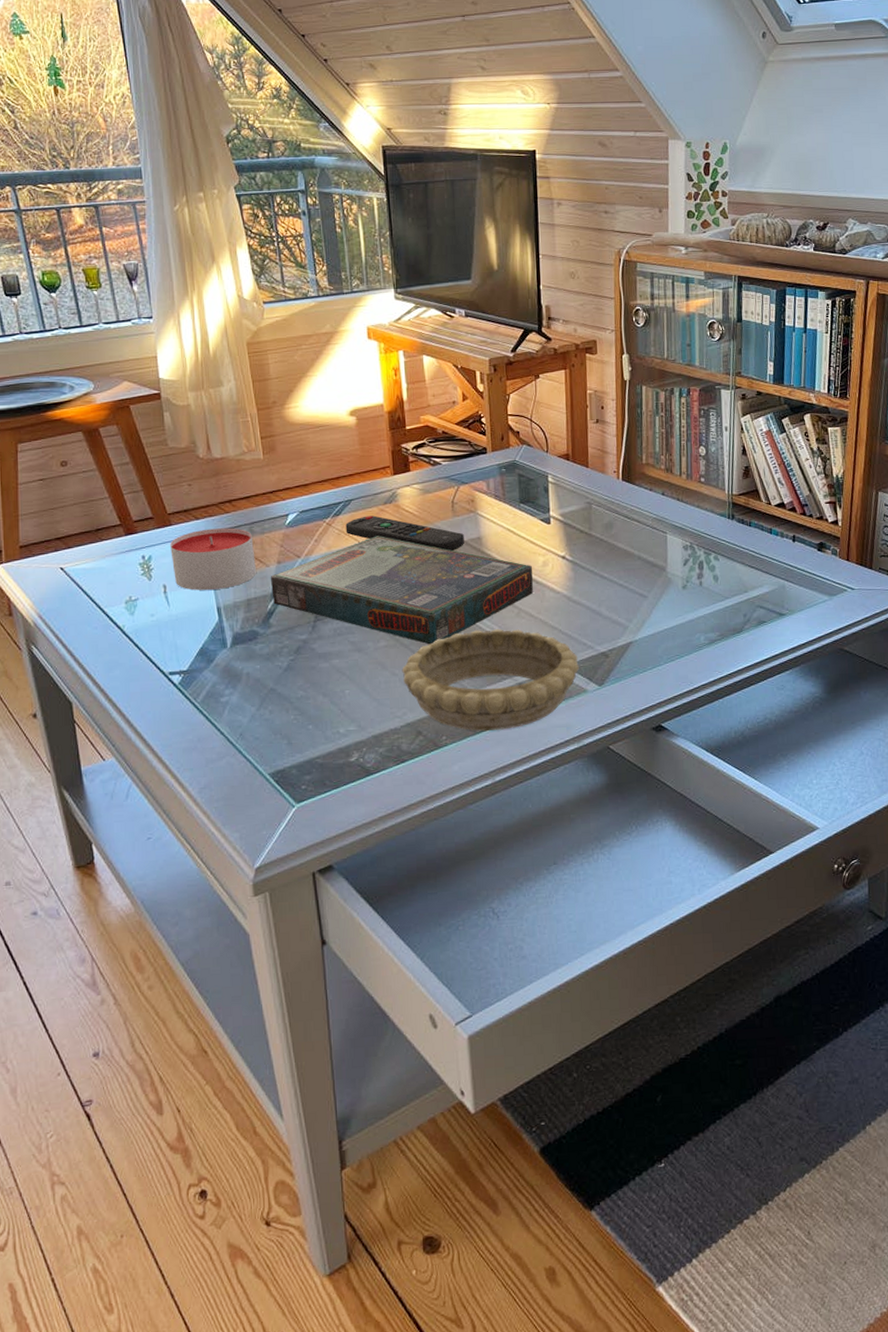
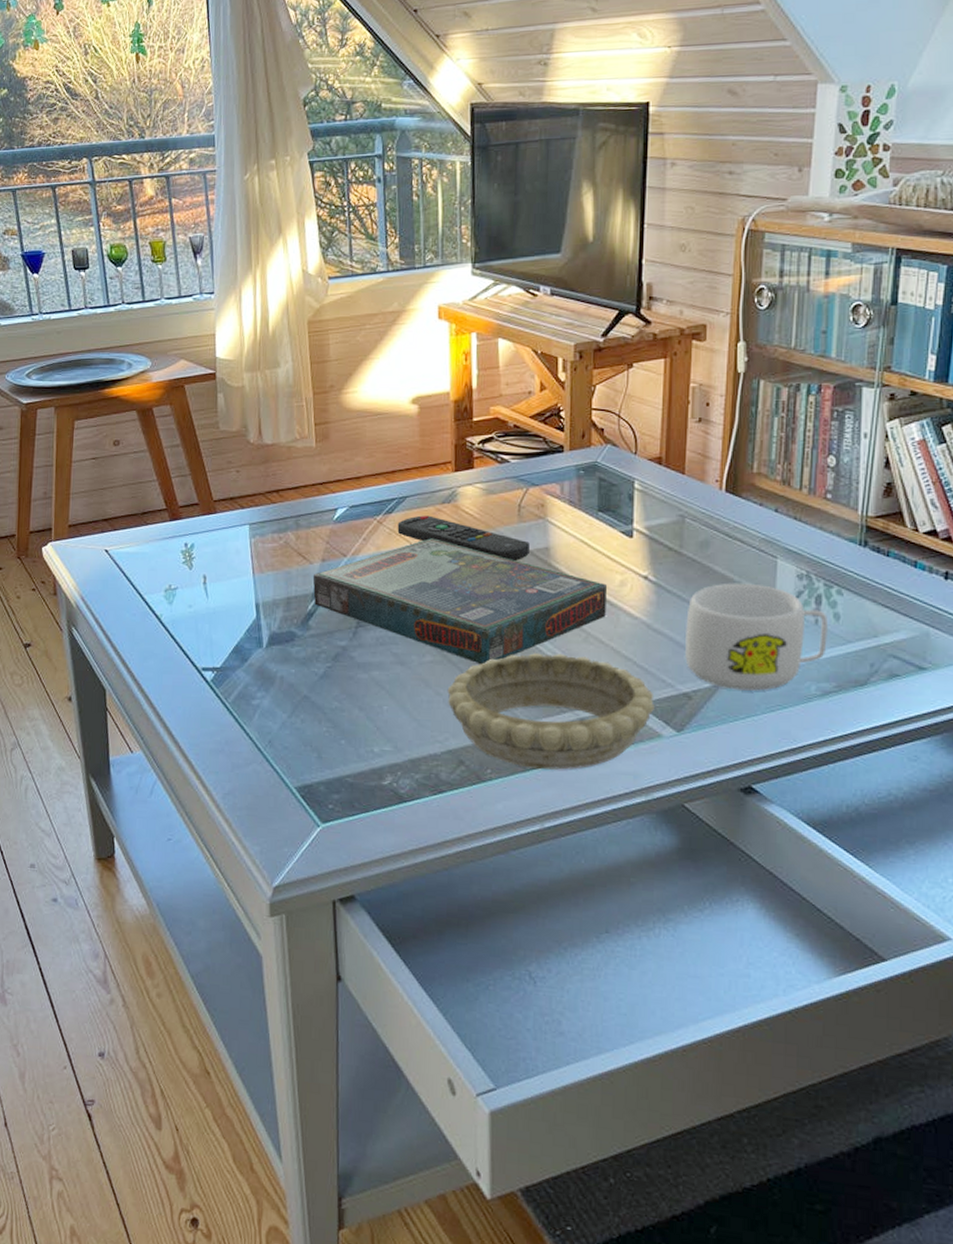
candle: present [170,528,257,590] -> none [213,519,300,584]
mug: none [599,556,710,646] -> present [685,583,828,691]

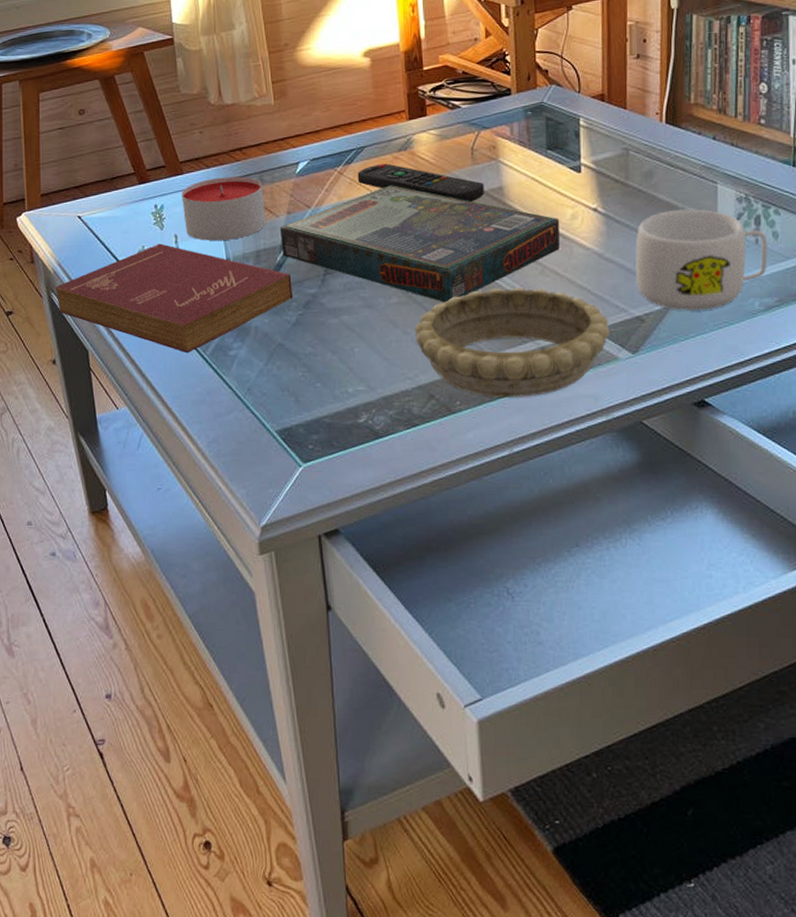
book: none [76,583,323,699] -> present [55,243,293,353]
candle: none [213,519,300,584] -> present [182,176,267,241]

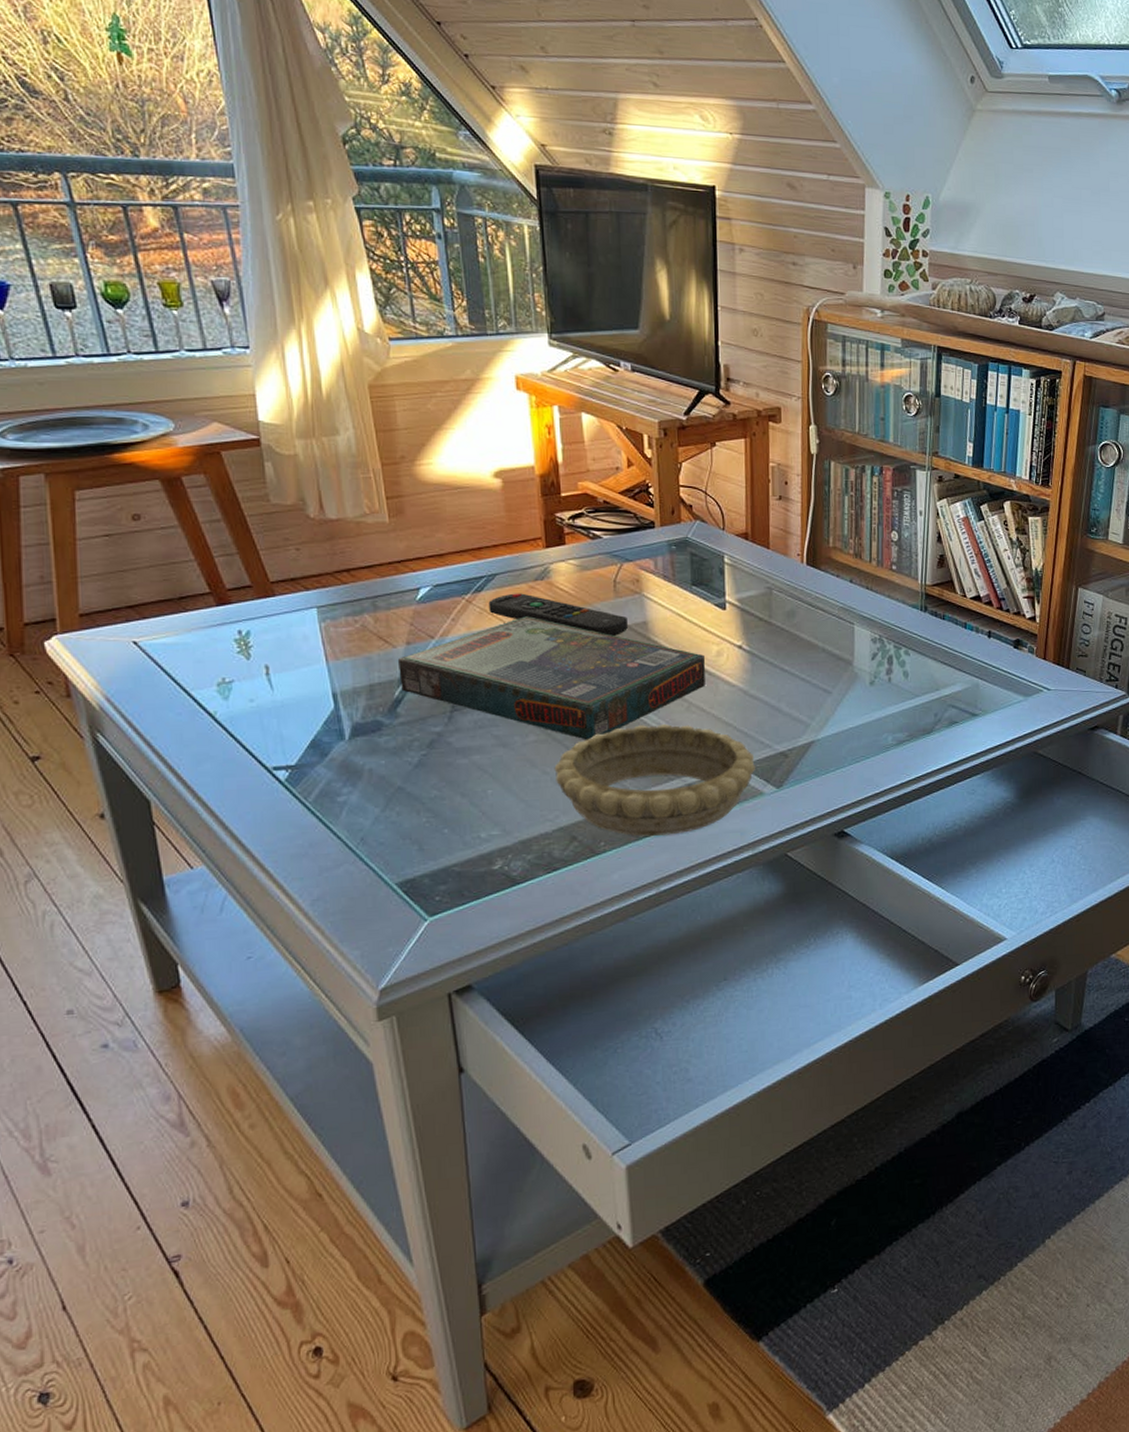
book: present [55,243,293,353] -> none [102,675,415,800]
candle: present [182,176,267,241] -> none [273,601,382,673]
mug: present [635,209,768,311] -> none [779,648,899,746]

